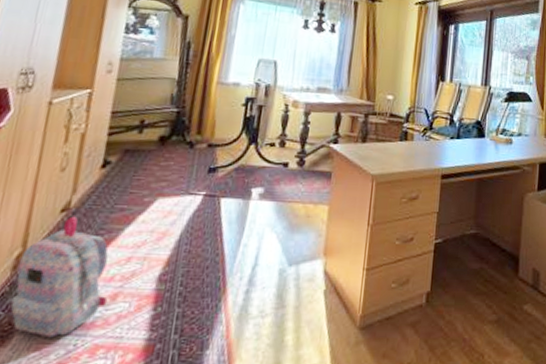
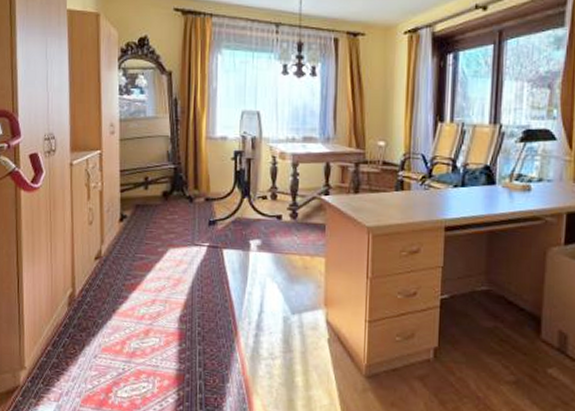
backpack: present [11,216,109,338] -> none [72,263,142,362]

